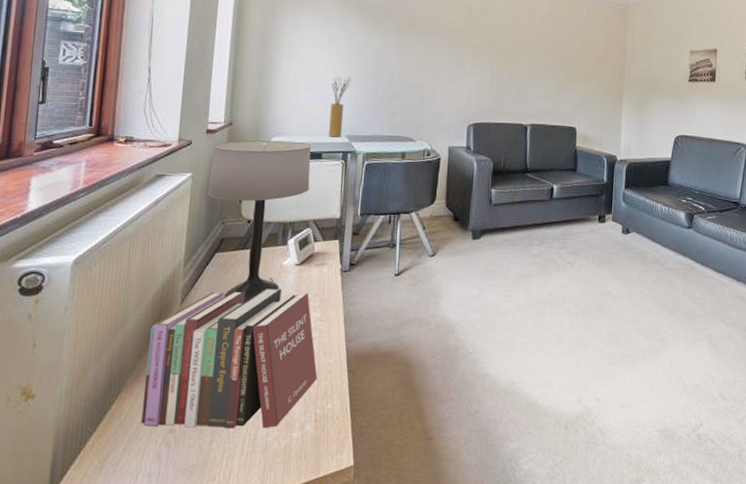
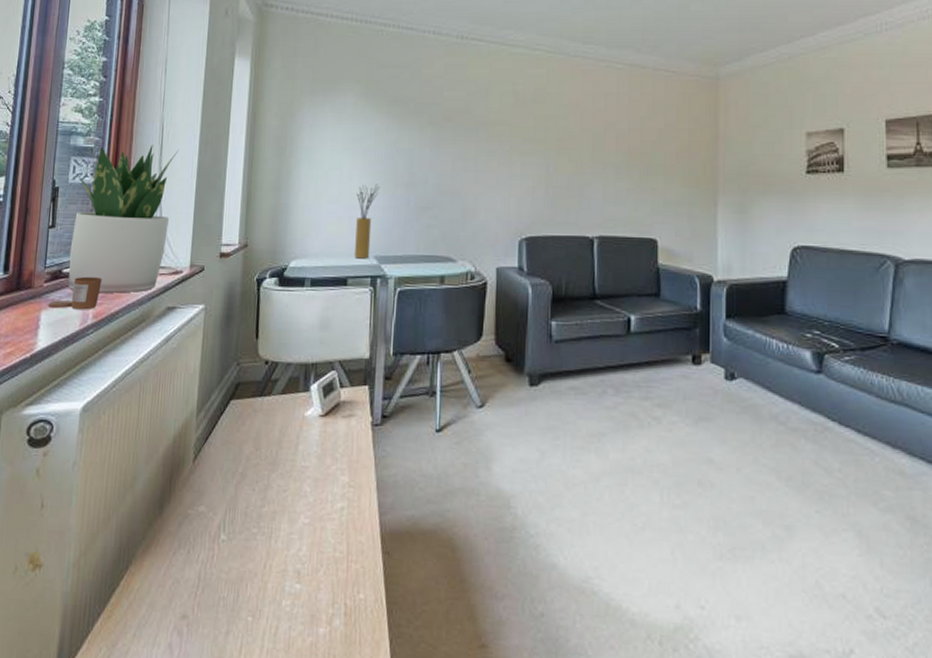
candle: none [38,147,93,177] -> present [47,276,102,310]
planter: none [59,33,168,162] -> present [68,144,179,293]
books: present [141,288,318,429] -> none [151,445,347,620]
table lamp: present [207,140,311,302] -> none [220,263,335,461]

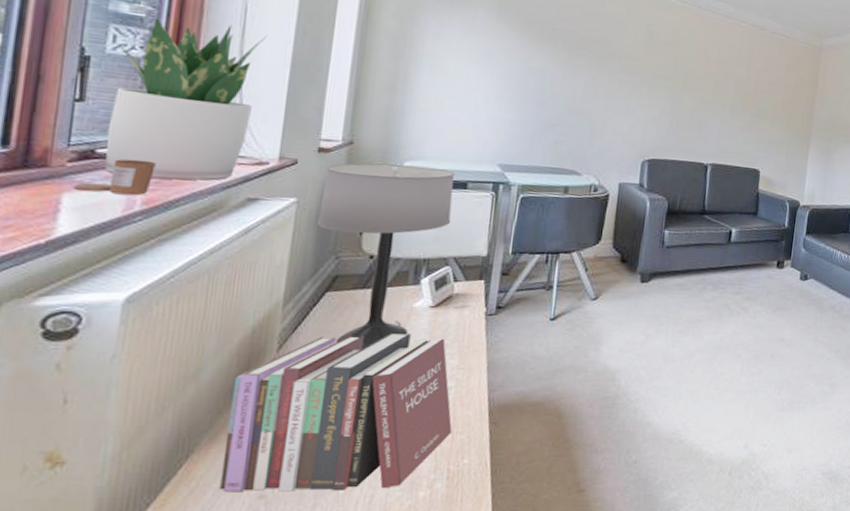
books: none [151,445,347,620] -> present [219,333,452,493]
table lamp: none [220,263,335,461] -> present [316,163,454,349]
vase: present [355,184,380,259] -> none [477,97,509,166]

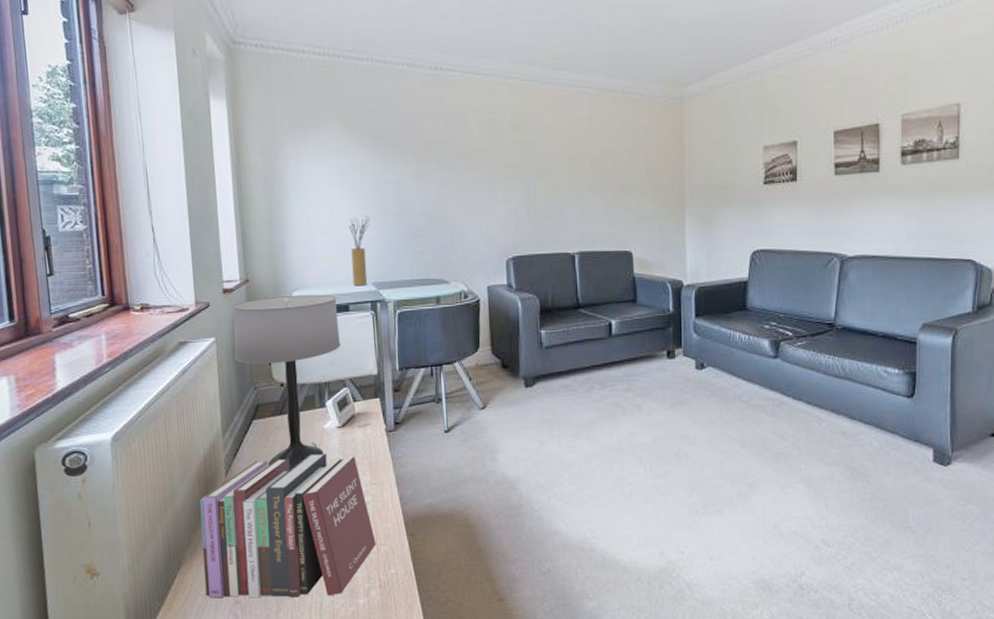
candle: present [72,159,156,196] -> none [60,319,111,351]
planter: present [105,18,267,181] -> none [65,189,168,333]
vase: none [477,97,509,166] -> present [348,215,371,286]

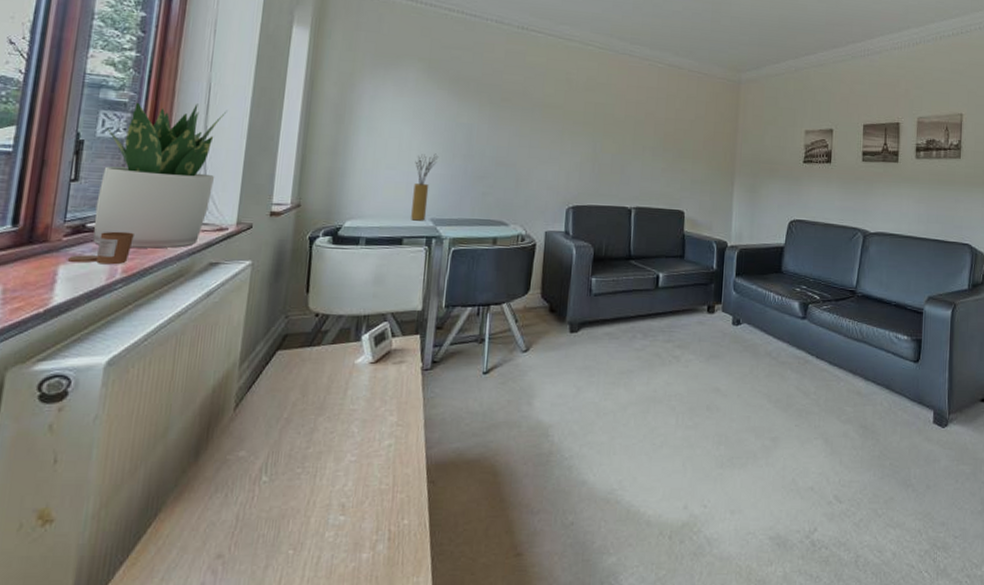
candle: none [60,319,111,351] -> present [67,231,134,265]
planter: none [65,189,168,333] -> present [93,102,228,249]
books: present [199,454,376,599] -> none [183,390,393,552]
table lamp: present [232,294,341,470] -> none [268,223,390,407]

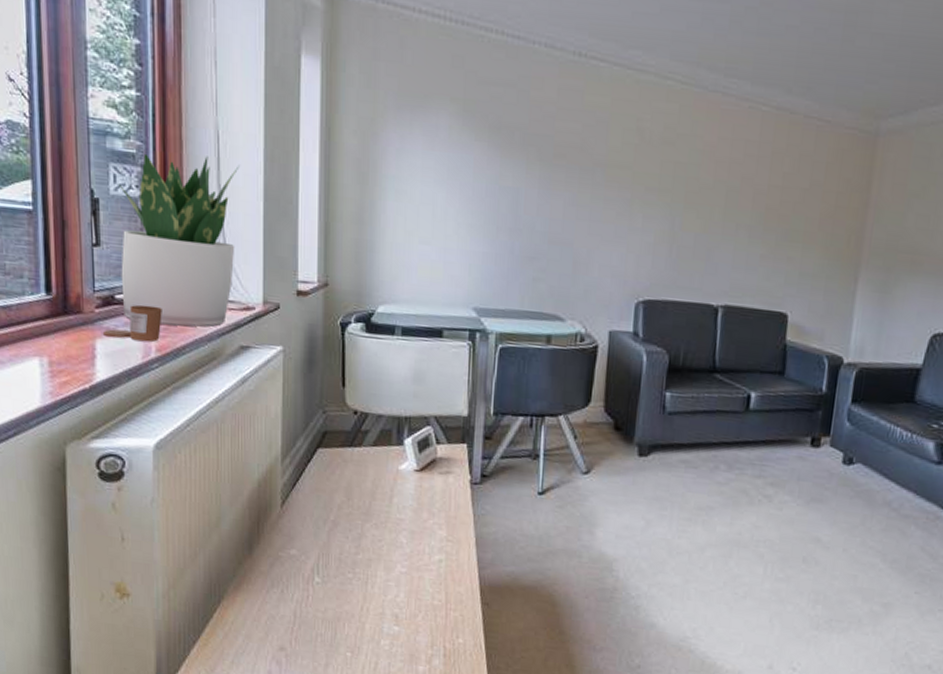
vase: present [411,153,439,221] -> none [451,225,480,310]

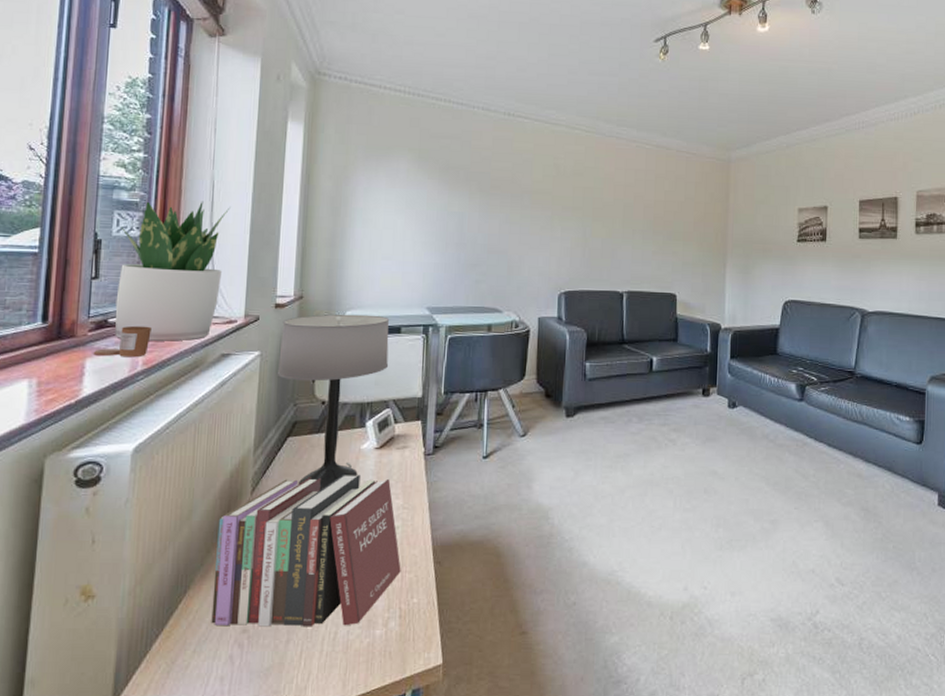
books: none [247,494,445,658] -> present [211,475,401,627]
table lamp: none [302,307,429,511] -> present [277,314,389,490]

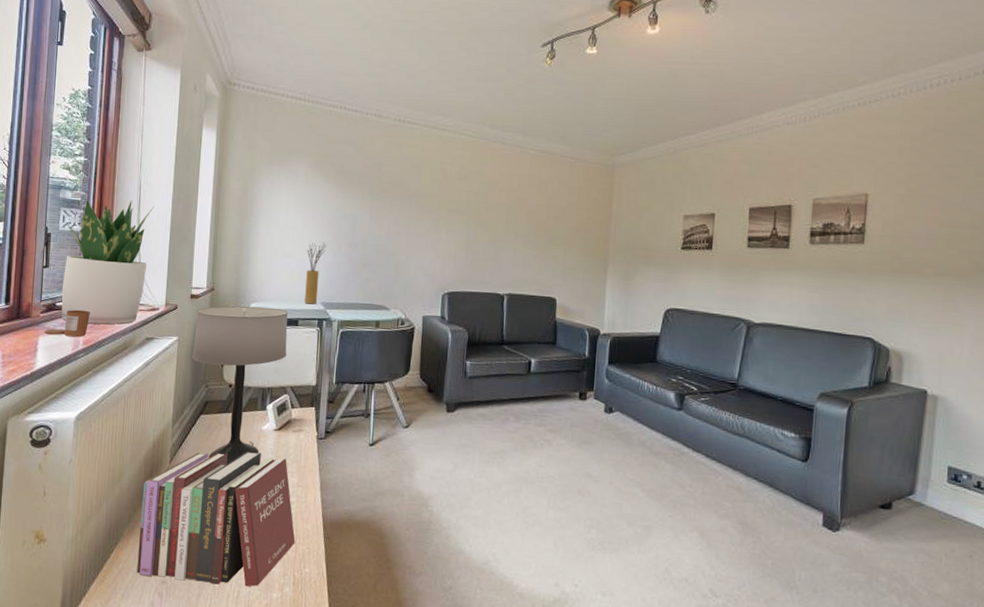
vase: none [408,243,432,310] -> present [305,242,327,305]

